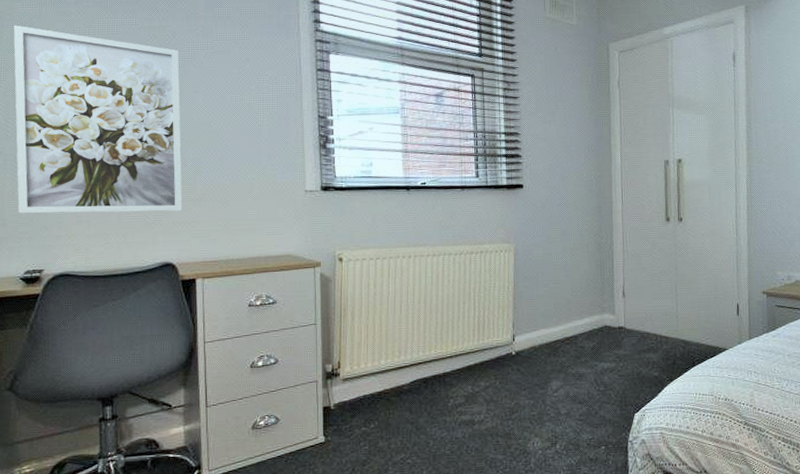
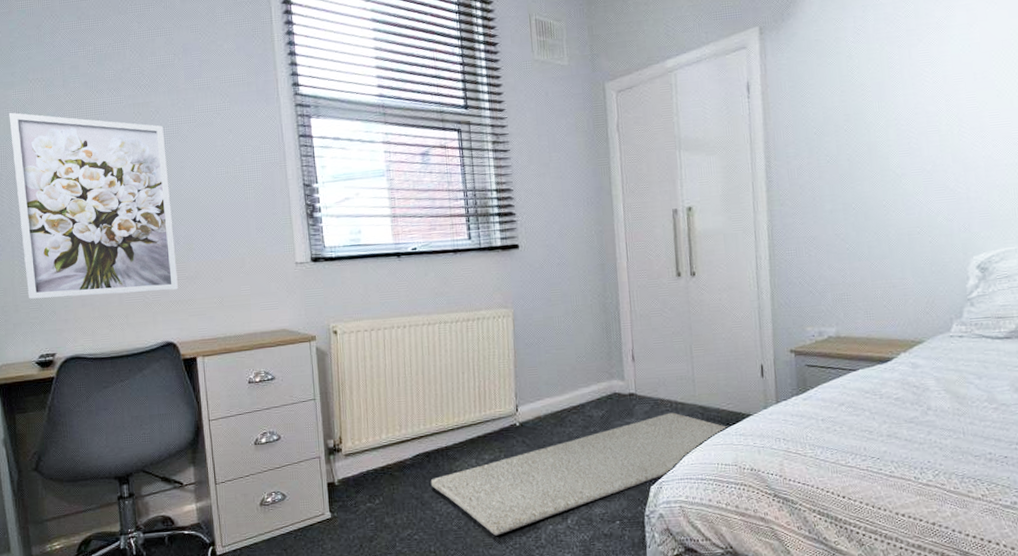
rug: none [426,345,707,460] -> present [430,412,729,536]

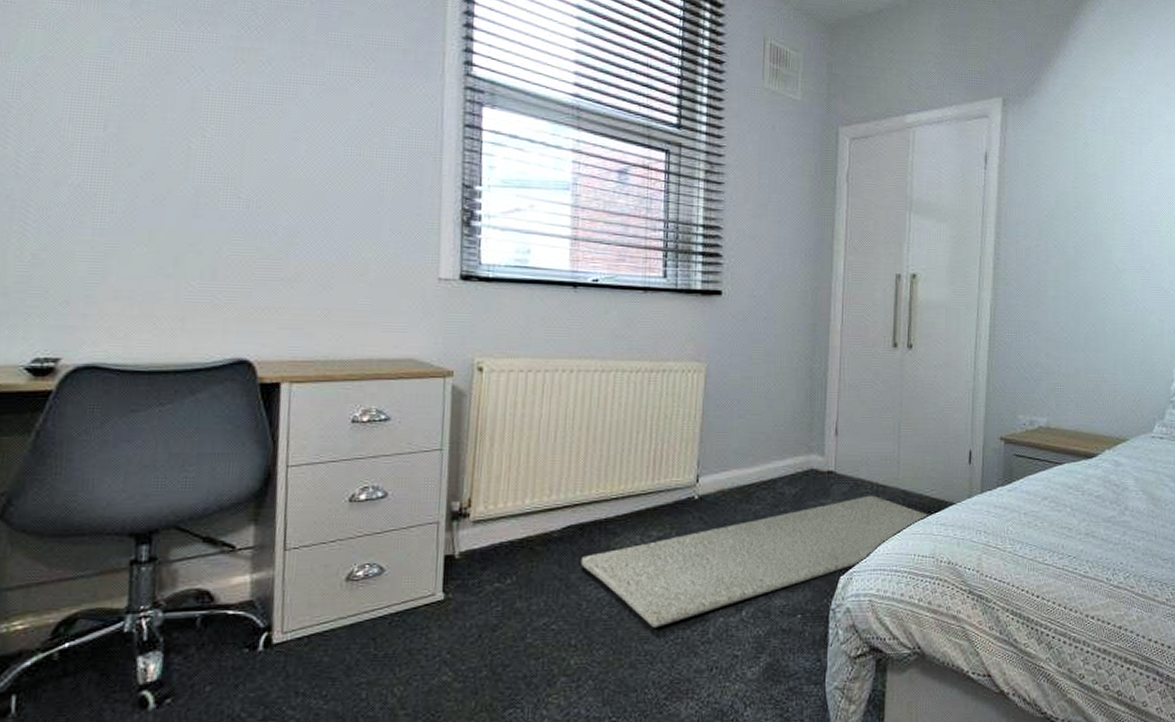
wall art: present [9,112,178,299] -> none [27,25,276,293]

